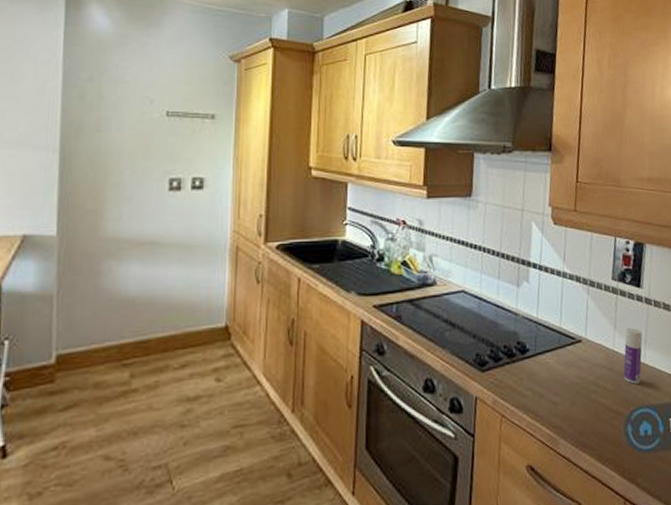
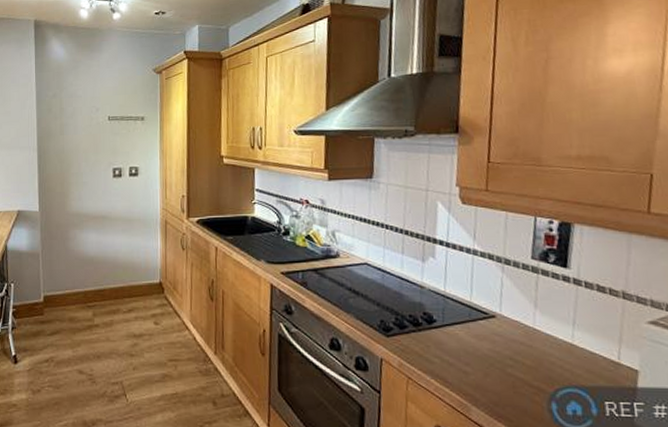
bottle: present [623,328,643,384] -> none [546,308,570,364]

